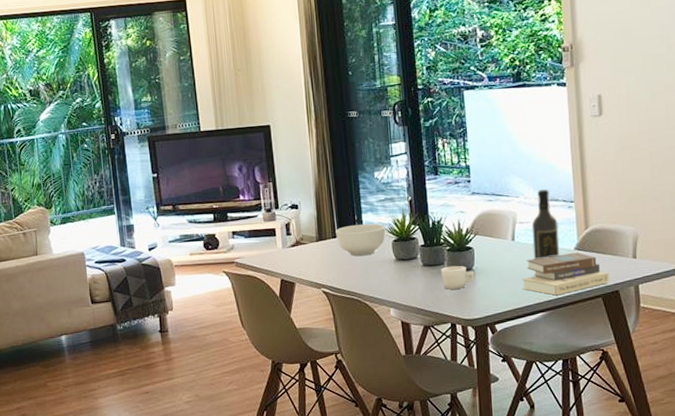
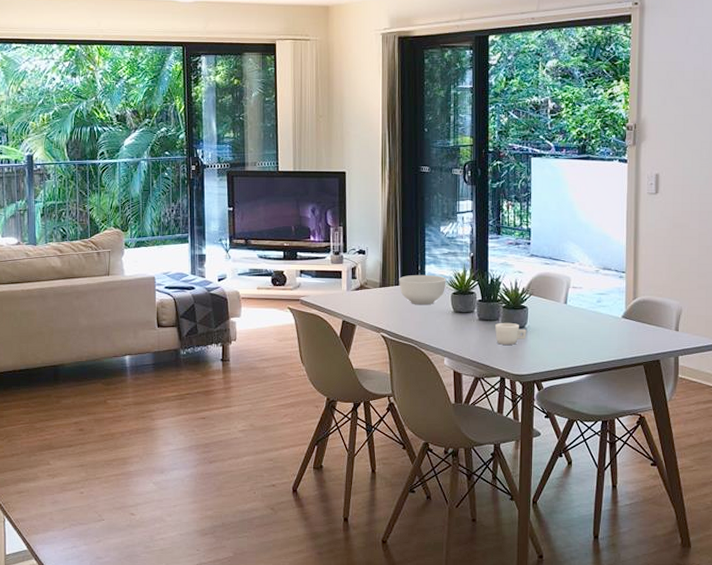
books: present [521,252,610,296] -> none [570,320,652,359]
wine bottle: present [531,189,560,260] -> none [583,258,609,324]

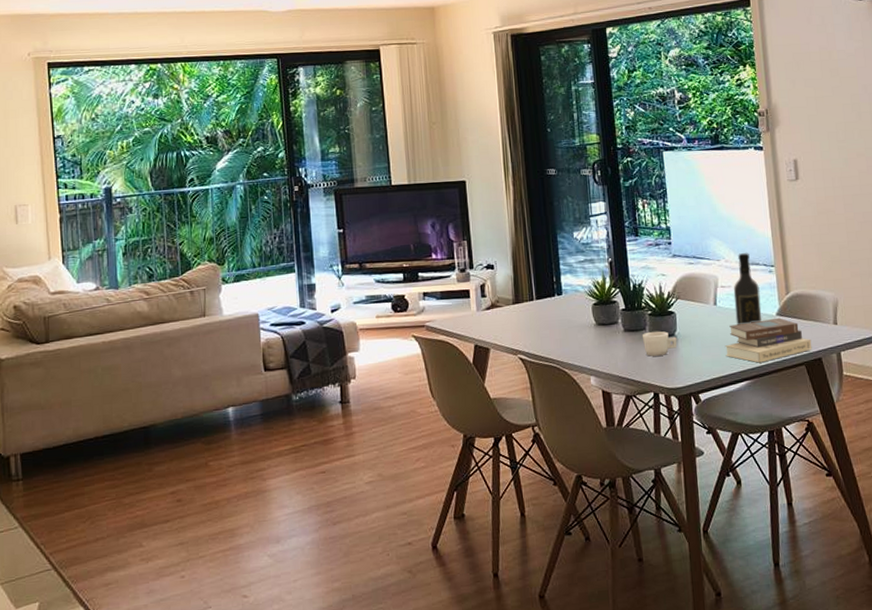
bowl: present [399,274,446,305] -> none [533,285,585,320]
books: none [570,320,652,359] -> present [724,317,812,363]
wine bottle: none [583,258,609,324] -> present [733,253,762,326]

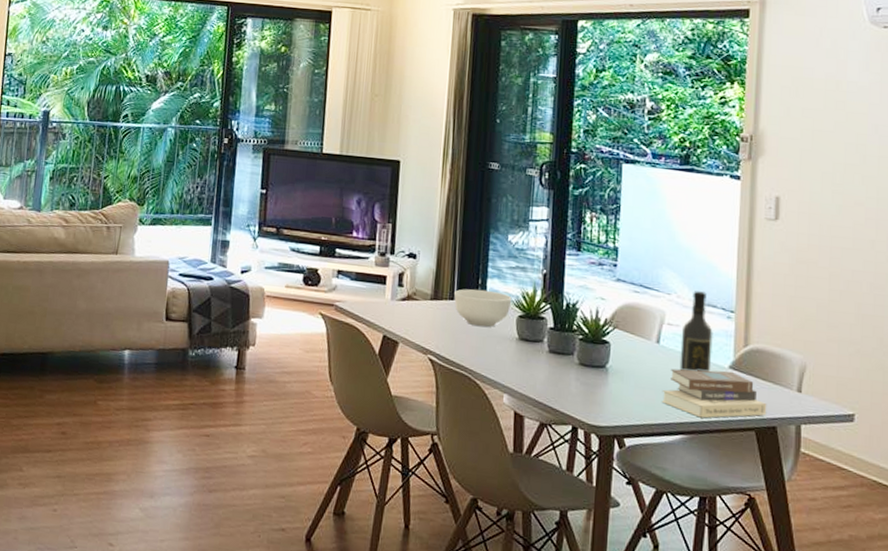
bowl: none [533,285,585,320] -> present [454,289,512,327]
cup: present [642,330,677,357] -> none [568,358,608,387]

